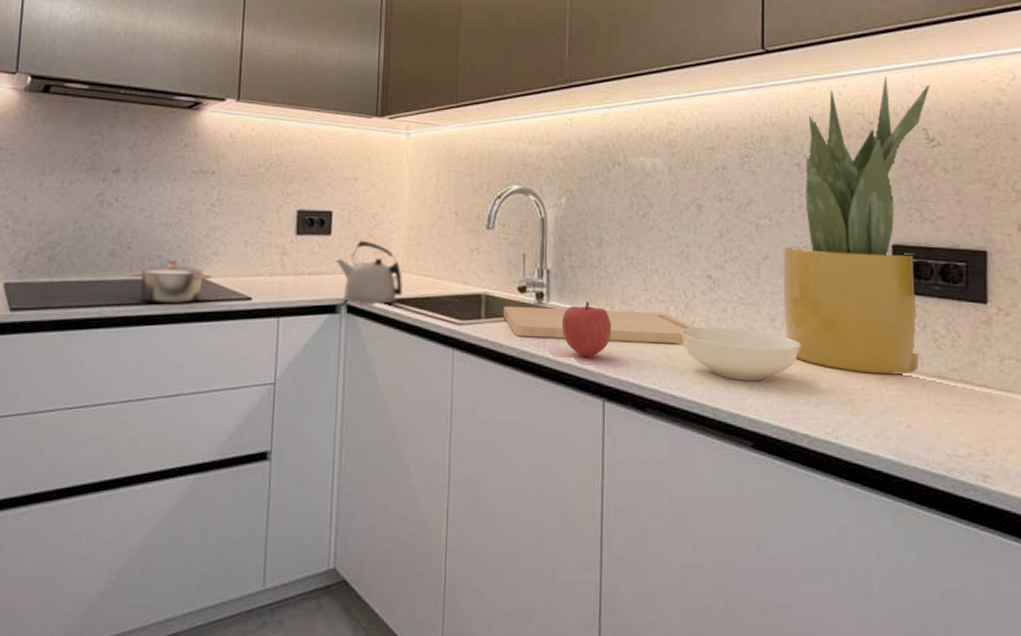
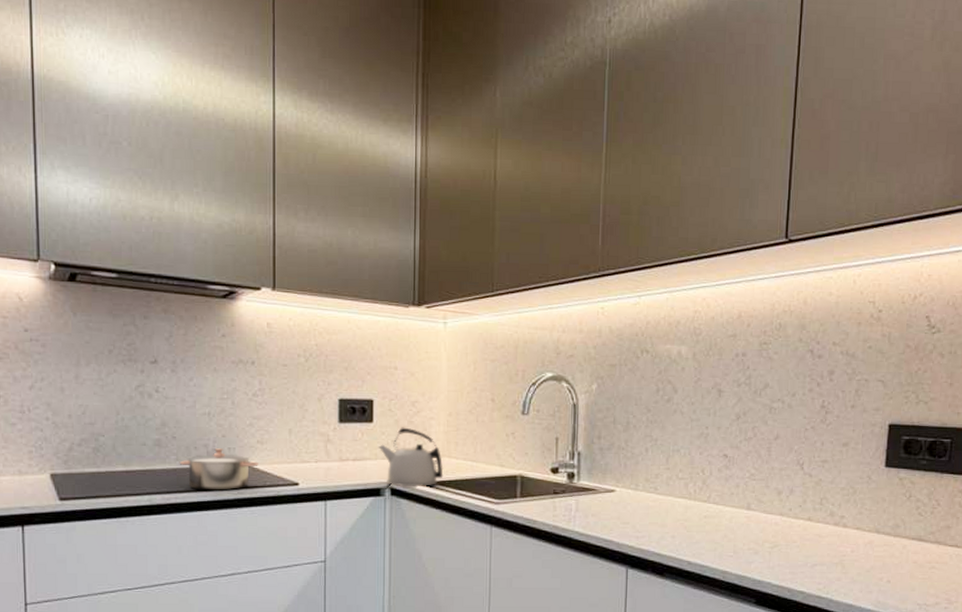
cutting board: present [503,306,695,344] -> none [537,486,710,517]
fruit: present [561,301,612,357] -> none [590,480,636,530]
bowl: present [680,326,802,381] -> none [697,500,803,547]
planter: present [783,77,931,375] -> none [789,266,937,538]

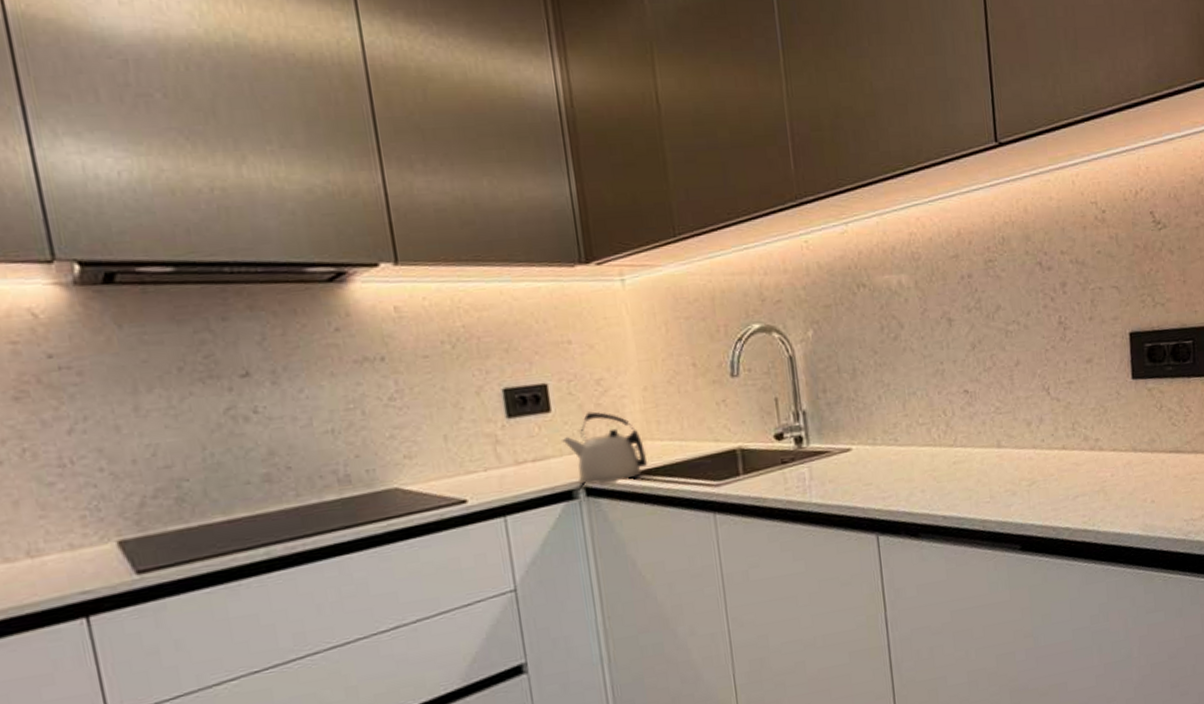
cooking pot: present [179,448,258,491] -> none [300,472,410,530]

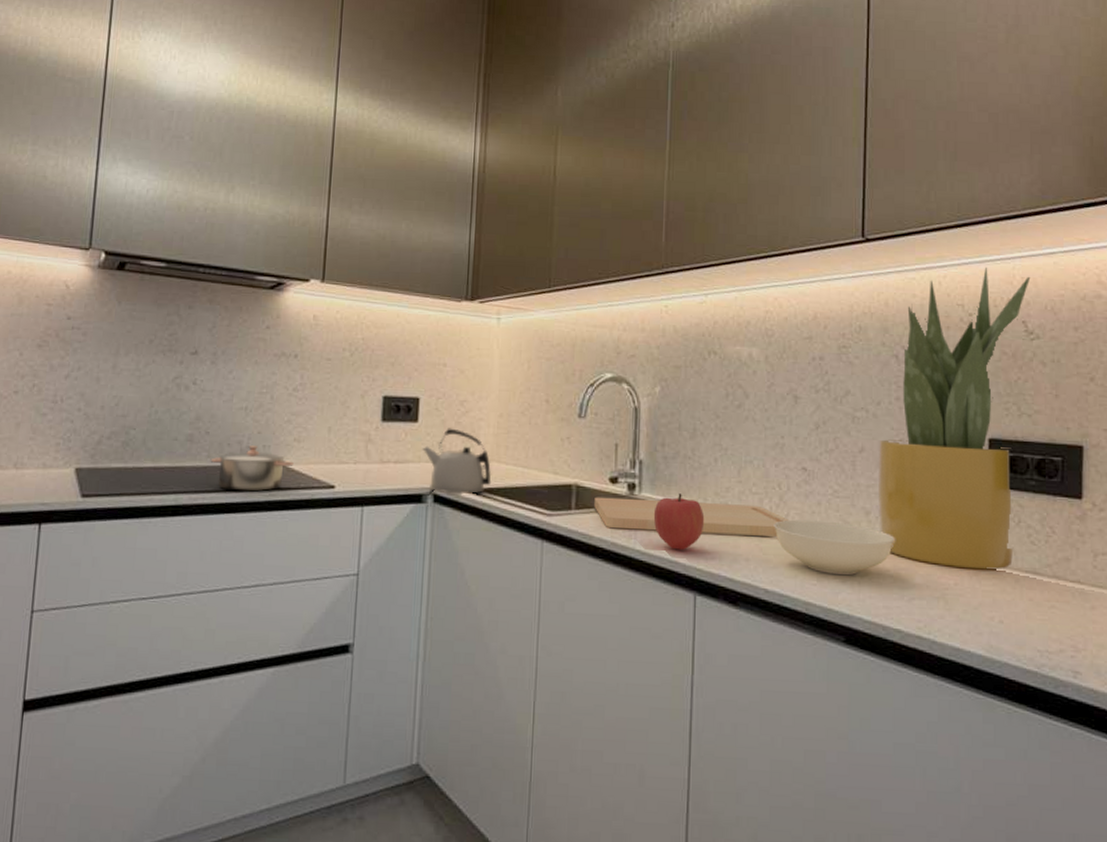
cooking pot: none [300,472,410,530] -> present [210,446,294,492]
cutting board: none [762,435,957,487] -> present [594,497,789,538]
fruit: none [825,437,877,496] -> present [653,492,705,550]
bowl: none [944,437,1057,489] -> present [774,519,896,576]
planter: none [1032,161,1159,461] -> present [879,268,1031,570]

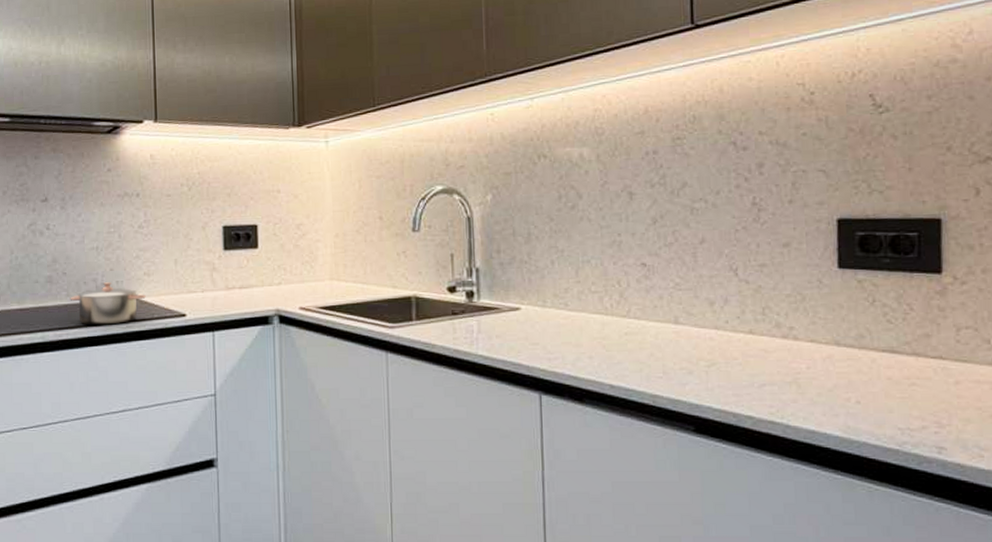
kettle: present [422,428,492,496] -> none [264,251,333,315]
cutting board: present [594,497,789,538] -> none [434,304,631,336]
fruit: present [653,492,705,550] -> none [493,296,545,352]
bowl: present [774,519,896,576] -> none [615,314,743,367]
planter: present [879,268,1031,570] -> none [720,42,877,352]

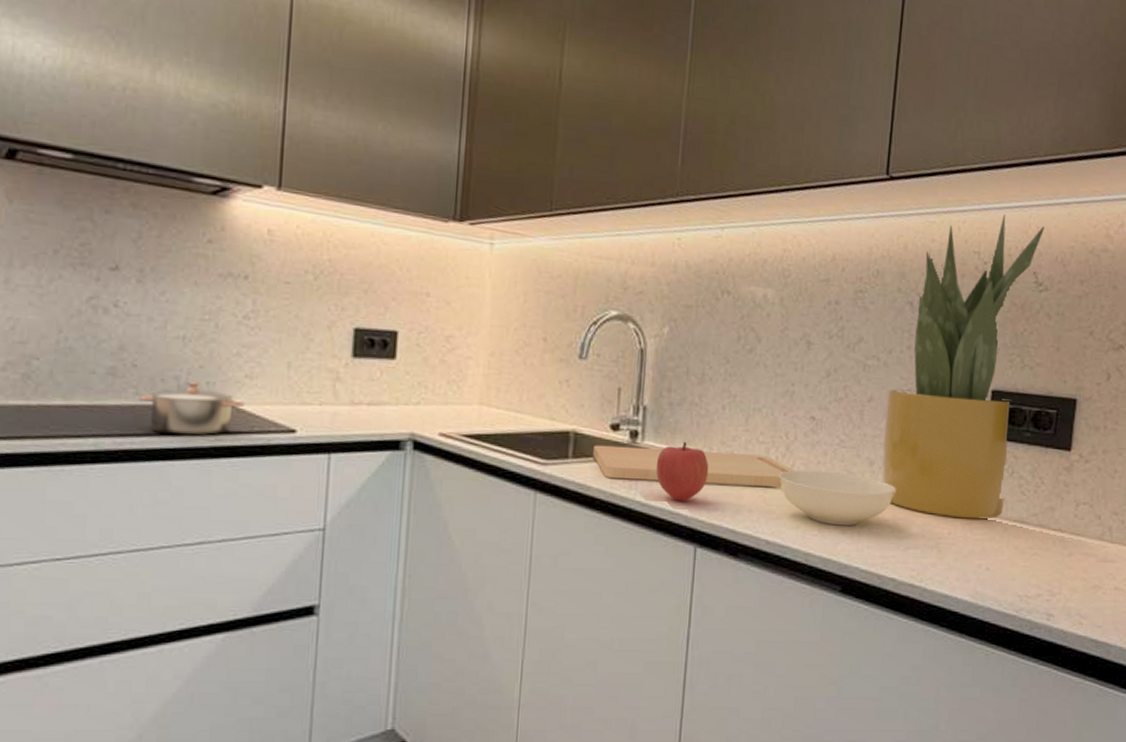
cutting board: none [434,304,631,336] -> present [593,445,794,488]
fruit: none [493,296,545,352] -> present [655,441,709,501]
bowl: none [615,314,743,367] -> present [779,469,897,526]
planter: none [720,42,877,352] -> present [882,215,1045,520]

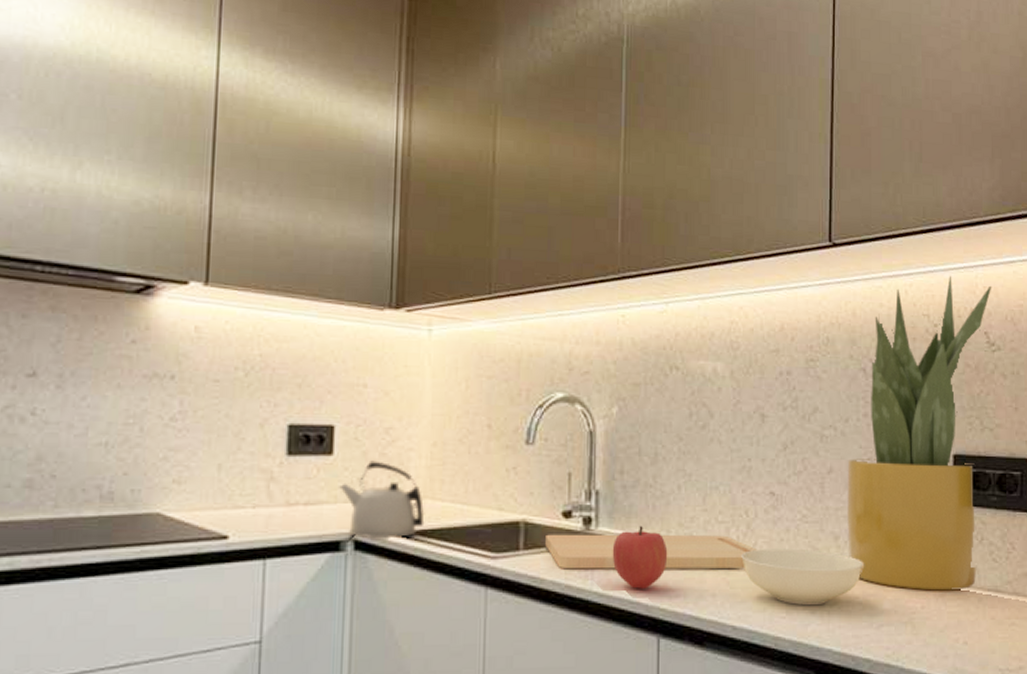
cooking pot: present [139,382,245,436] -> none [58,491,173,548]
kettle: none [401,366,481,443] -> present [339,460,425,541]

